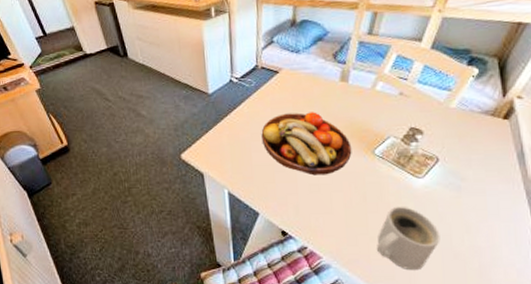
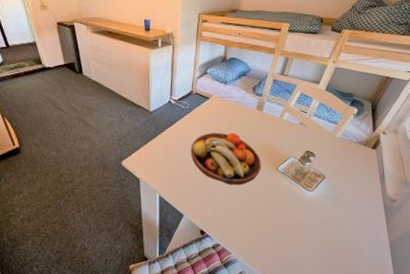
mug: present [377,206,440,271] -> none [274,213,322,265]

